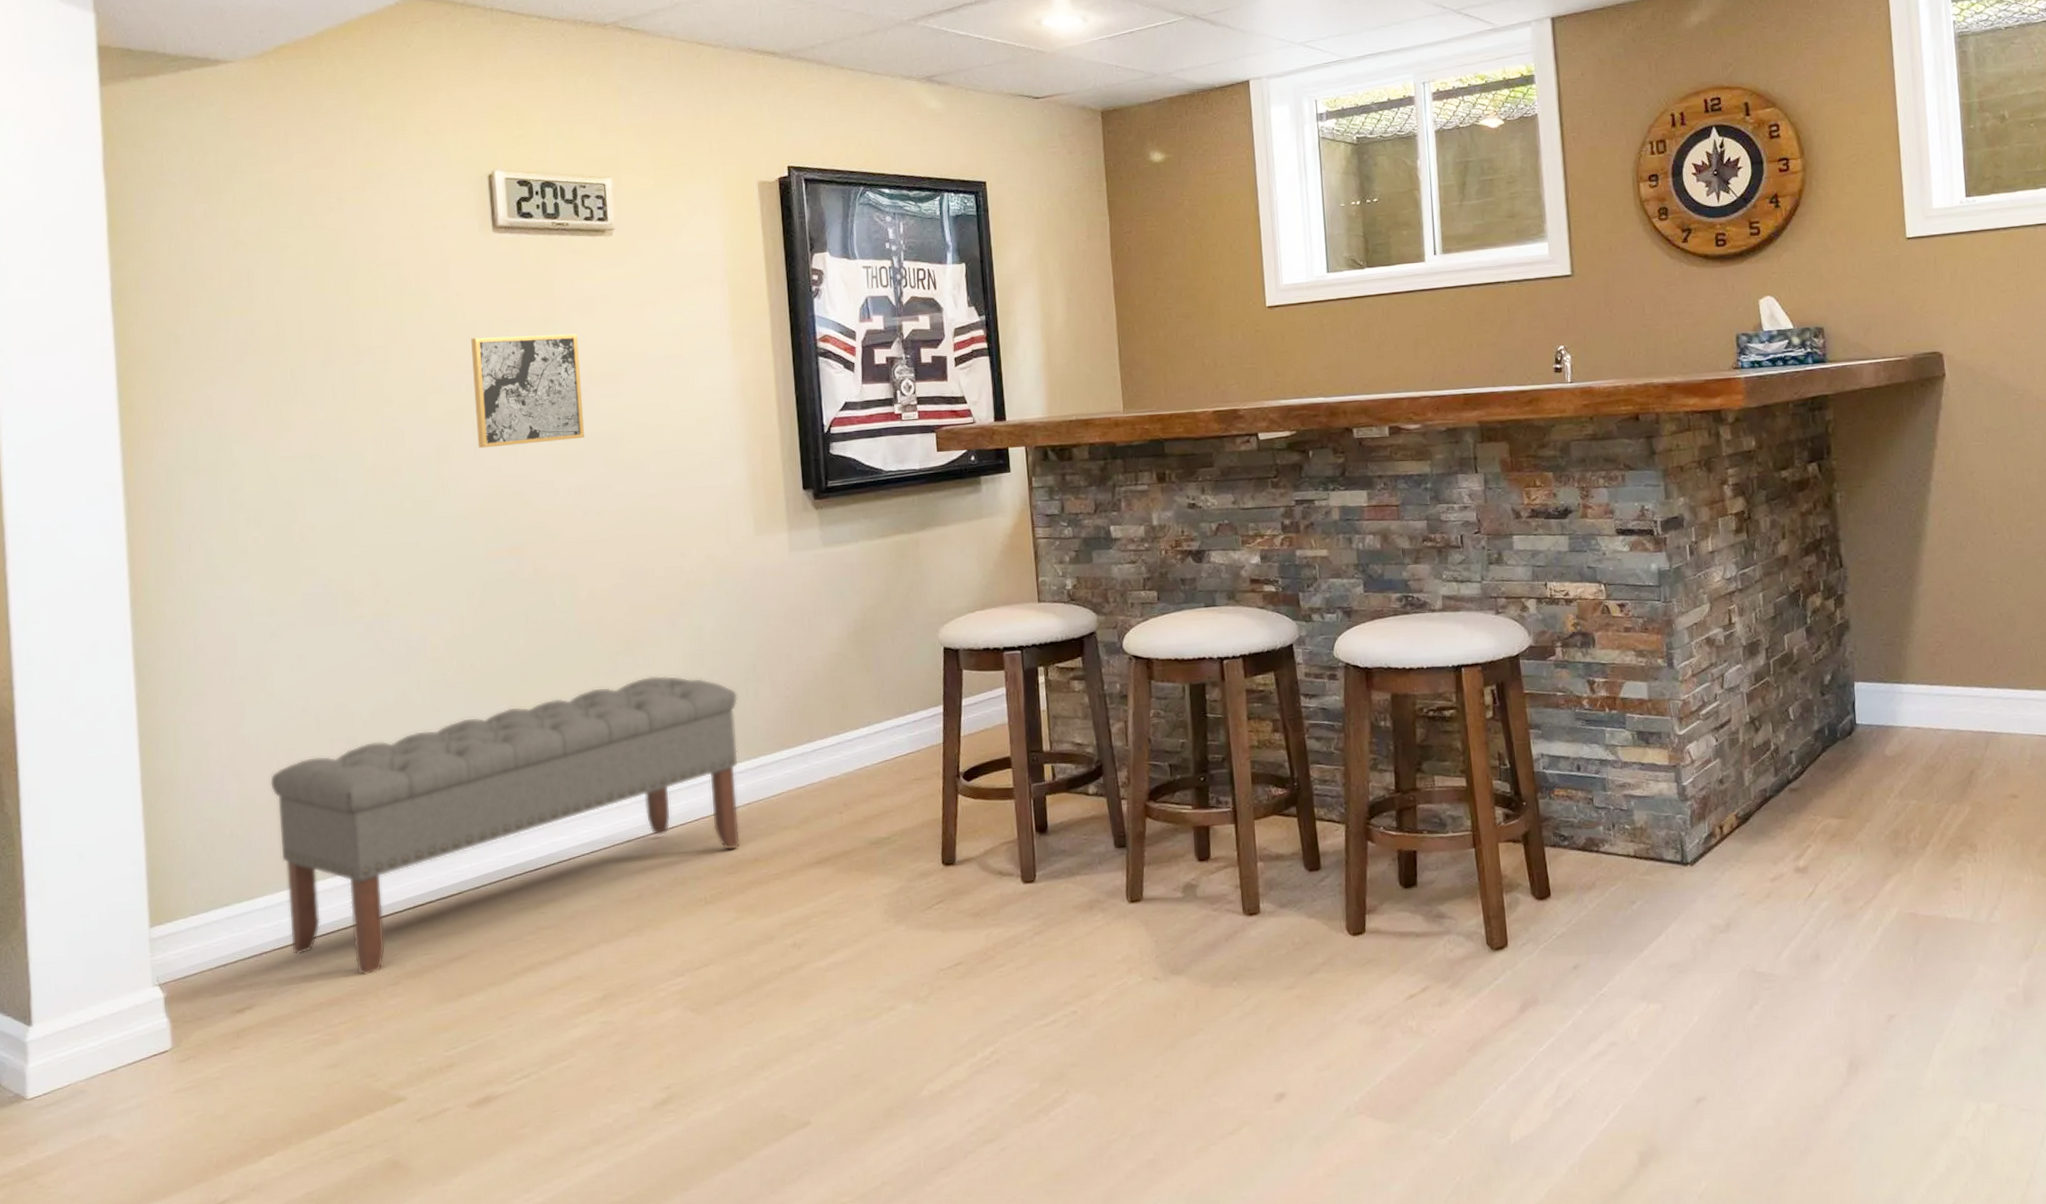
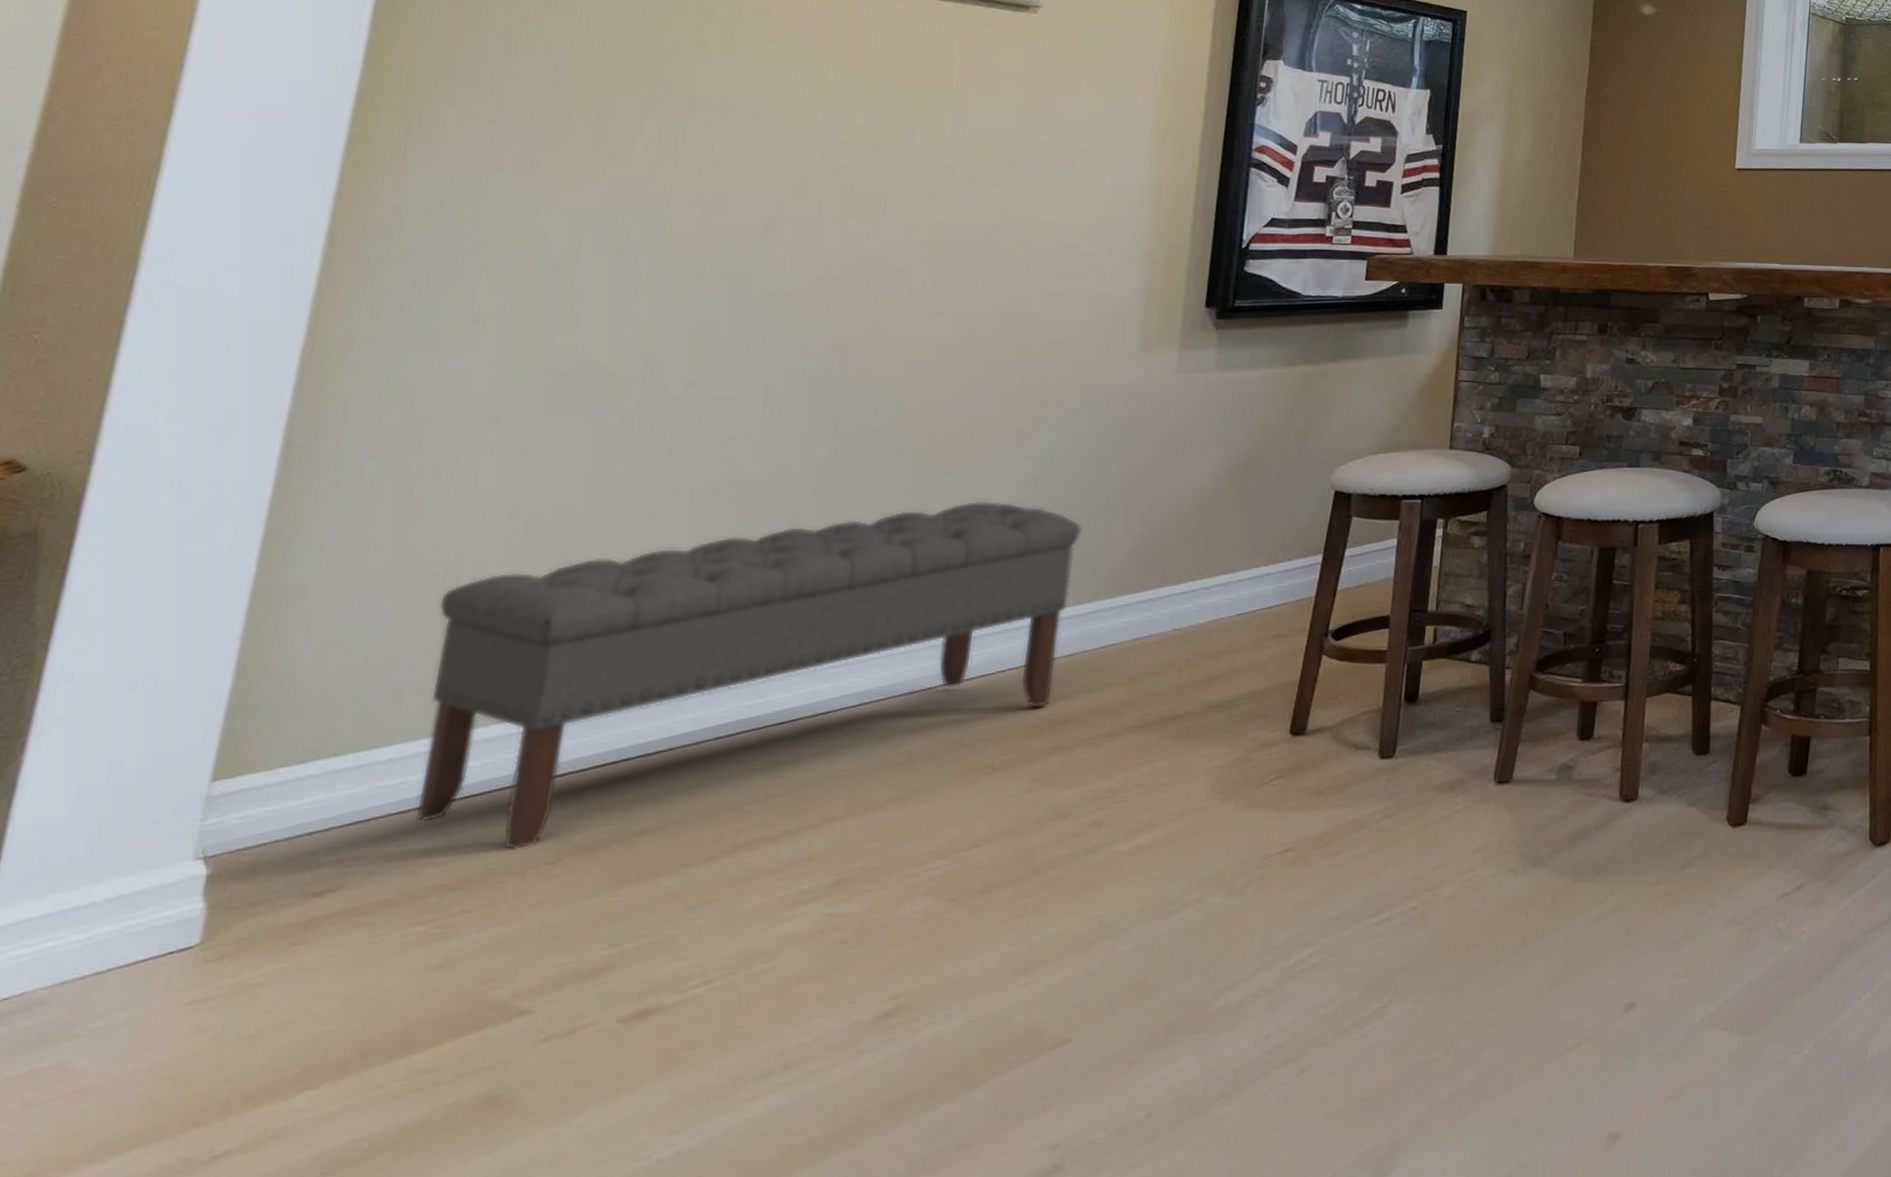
wall art: present [471,333,585,449] -> none [820,103,972,228]

